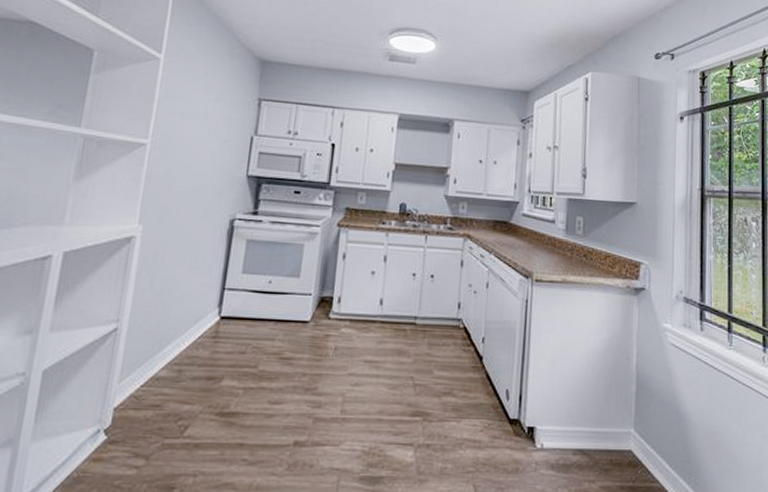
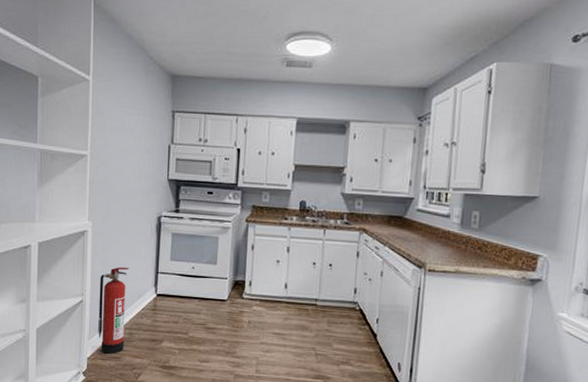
fire extinguisher: none [133,282,187,401] -> present [98,267,129,354]

